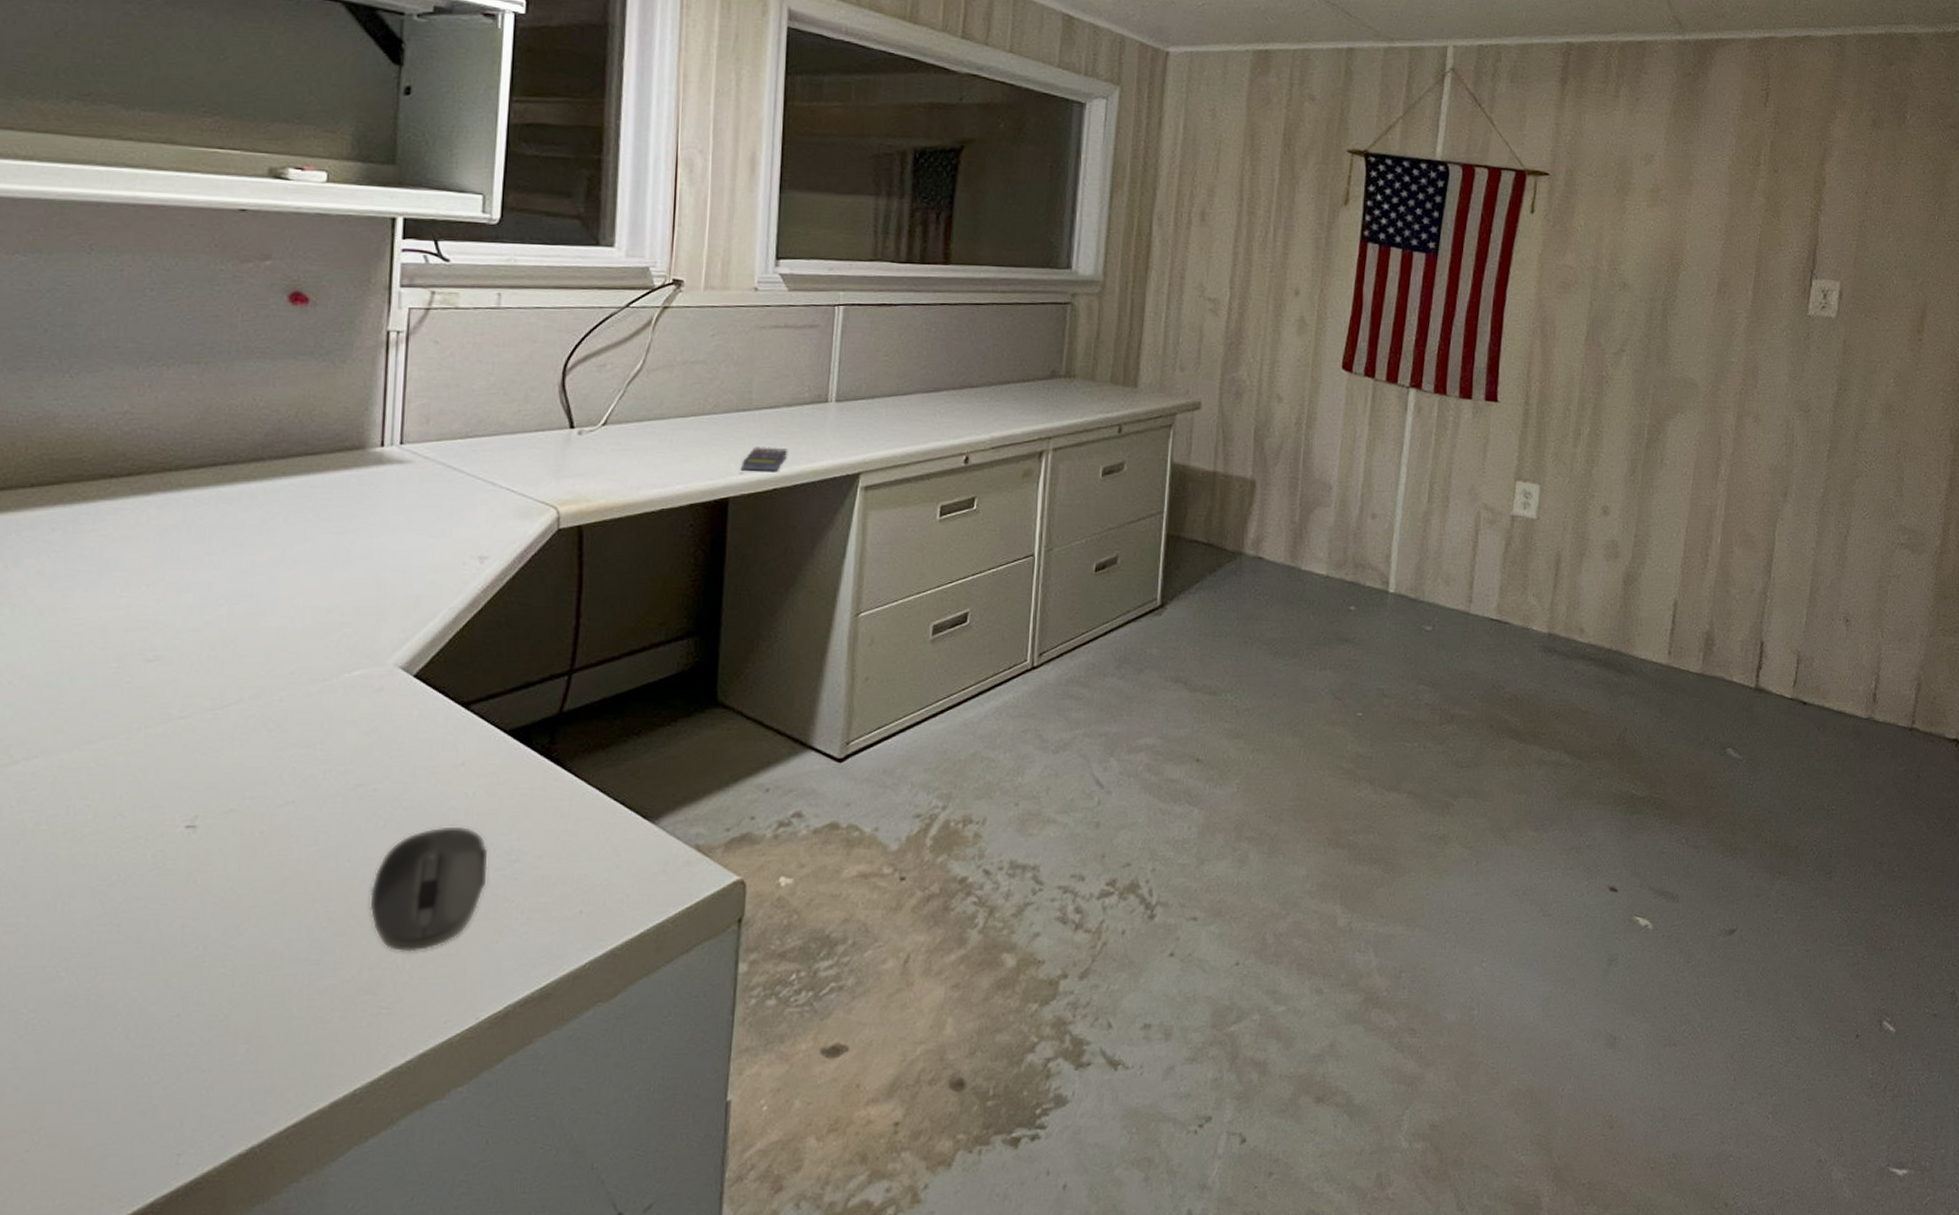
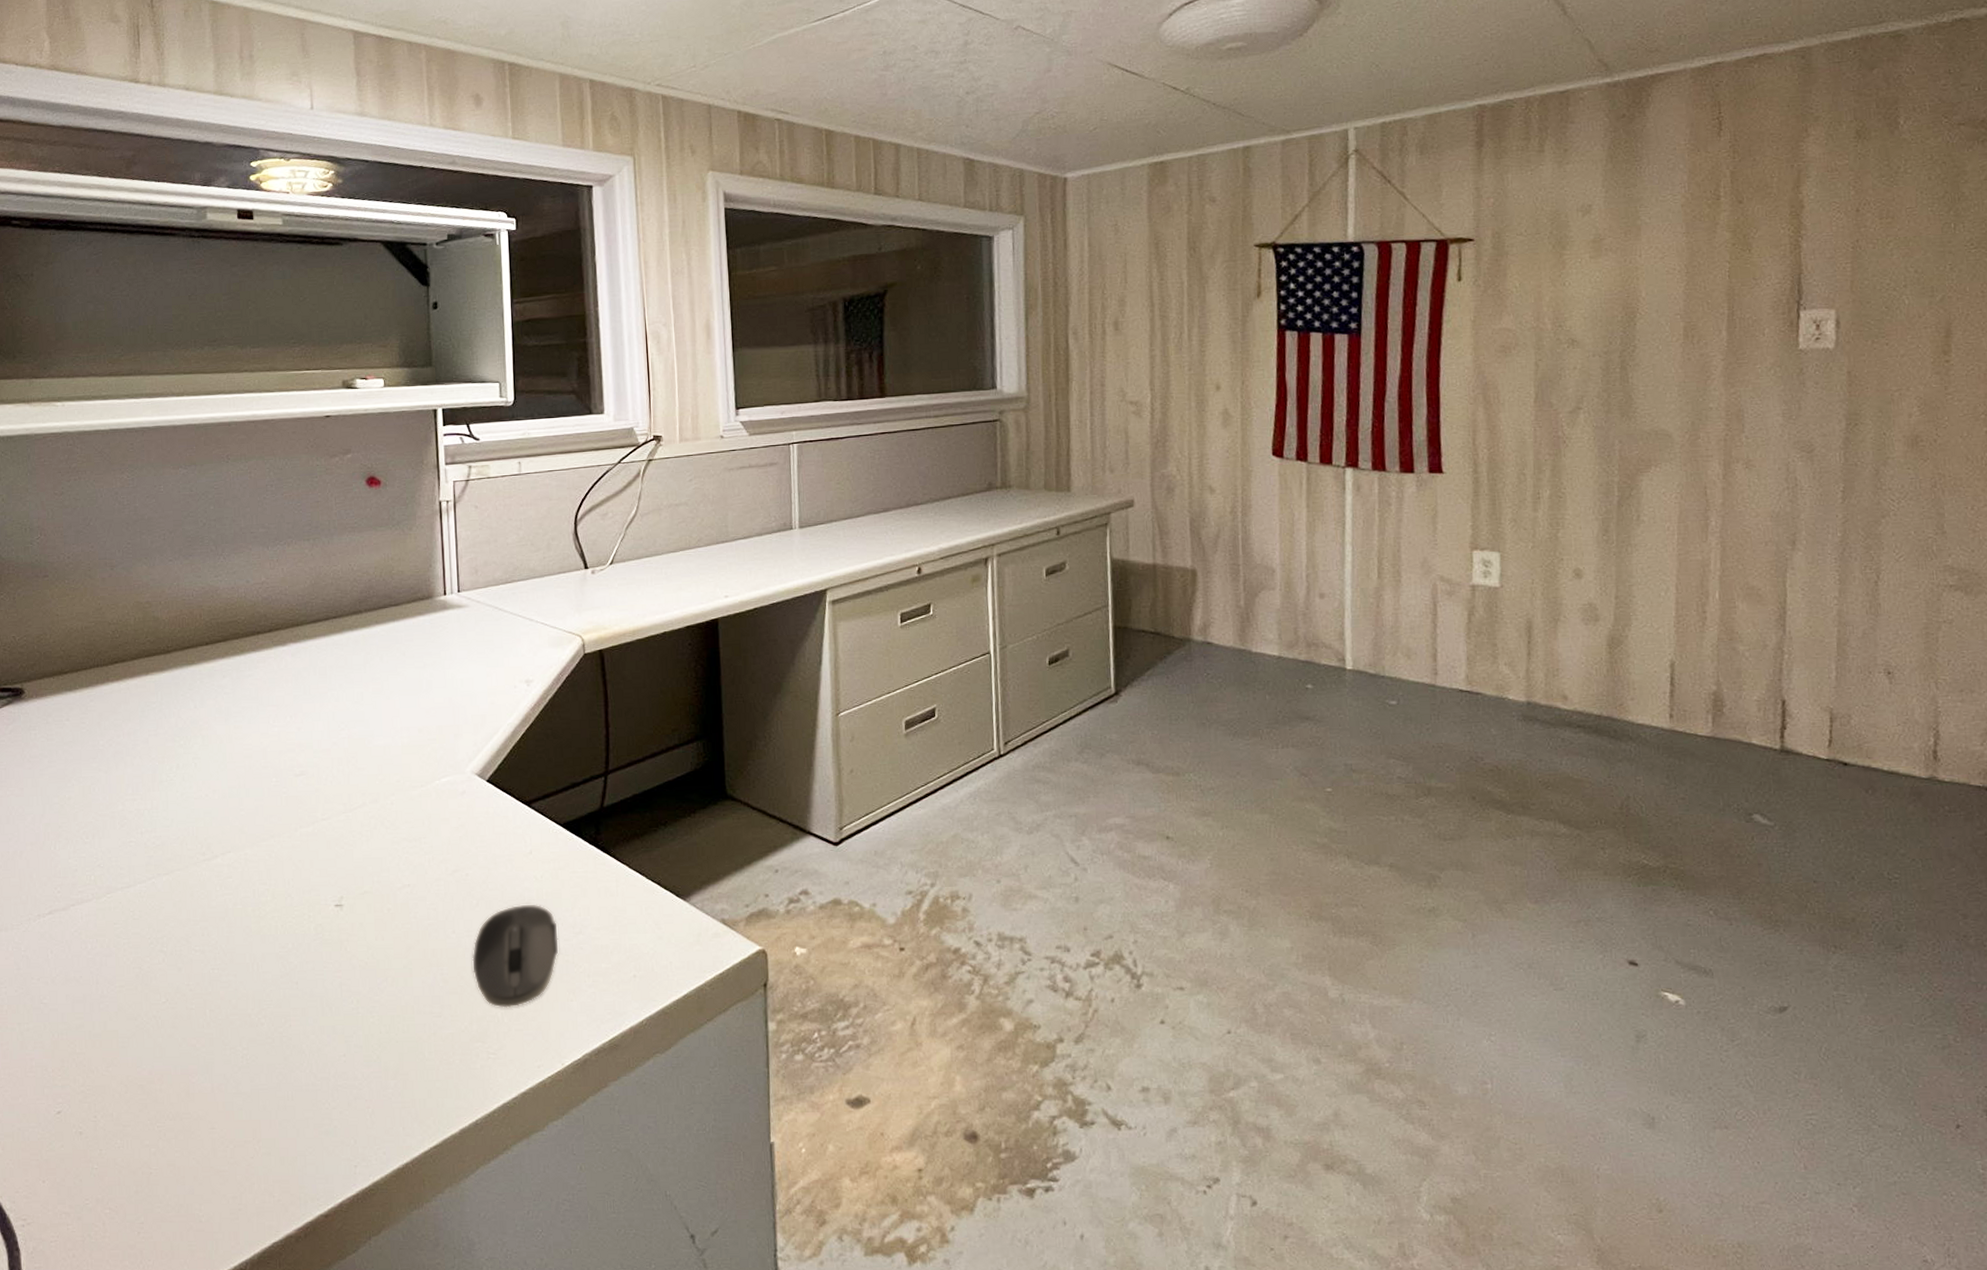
calculator: present [740,447,788,471] -> none [725,572,764,594]

